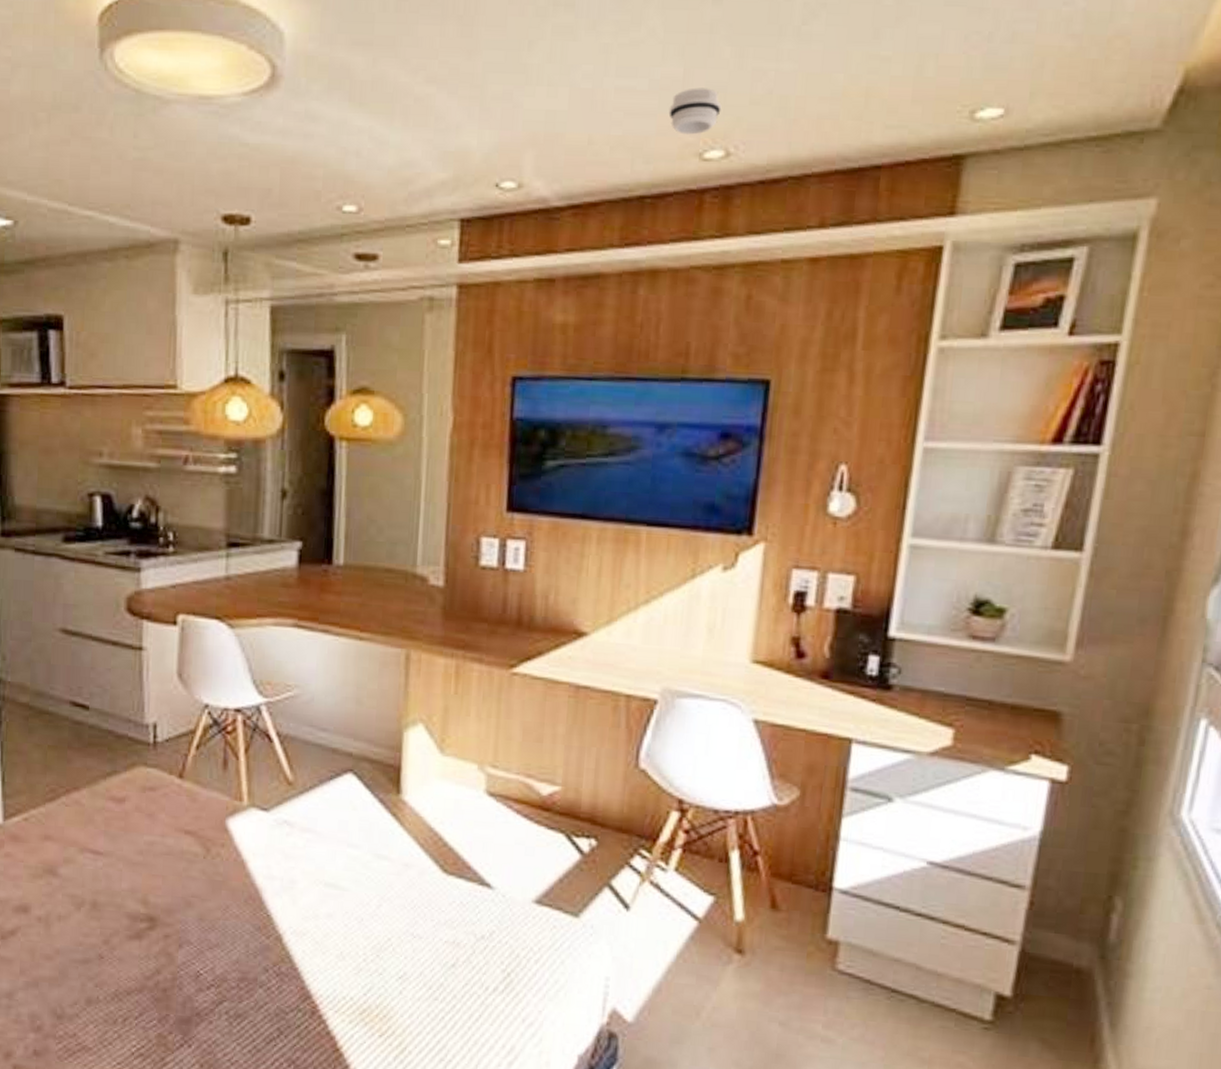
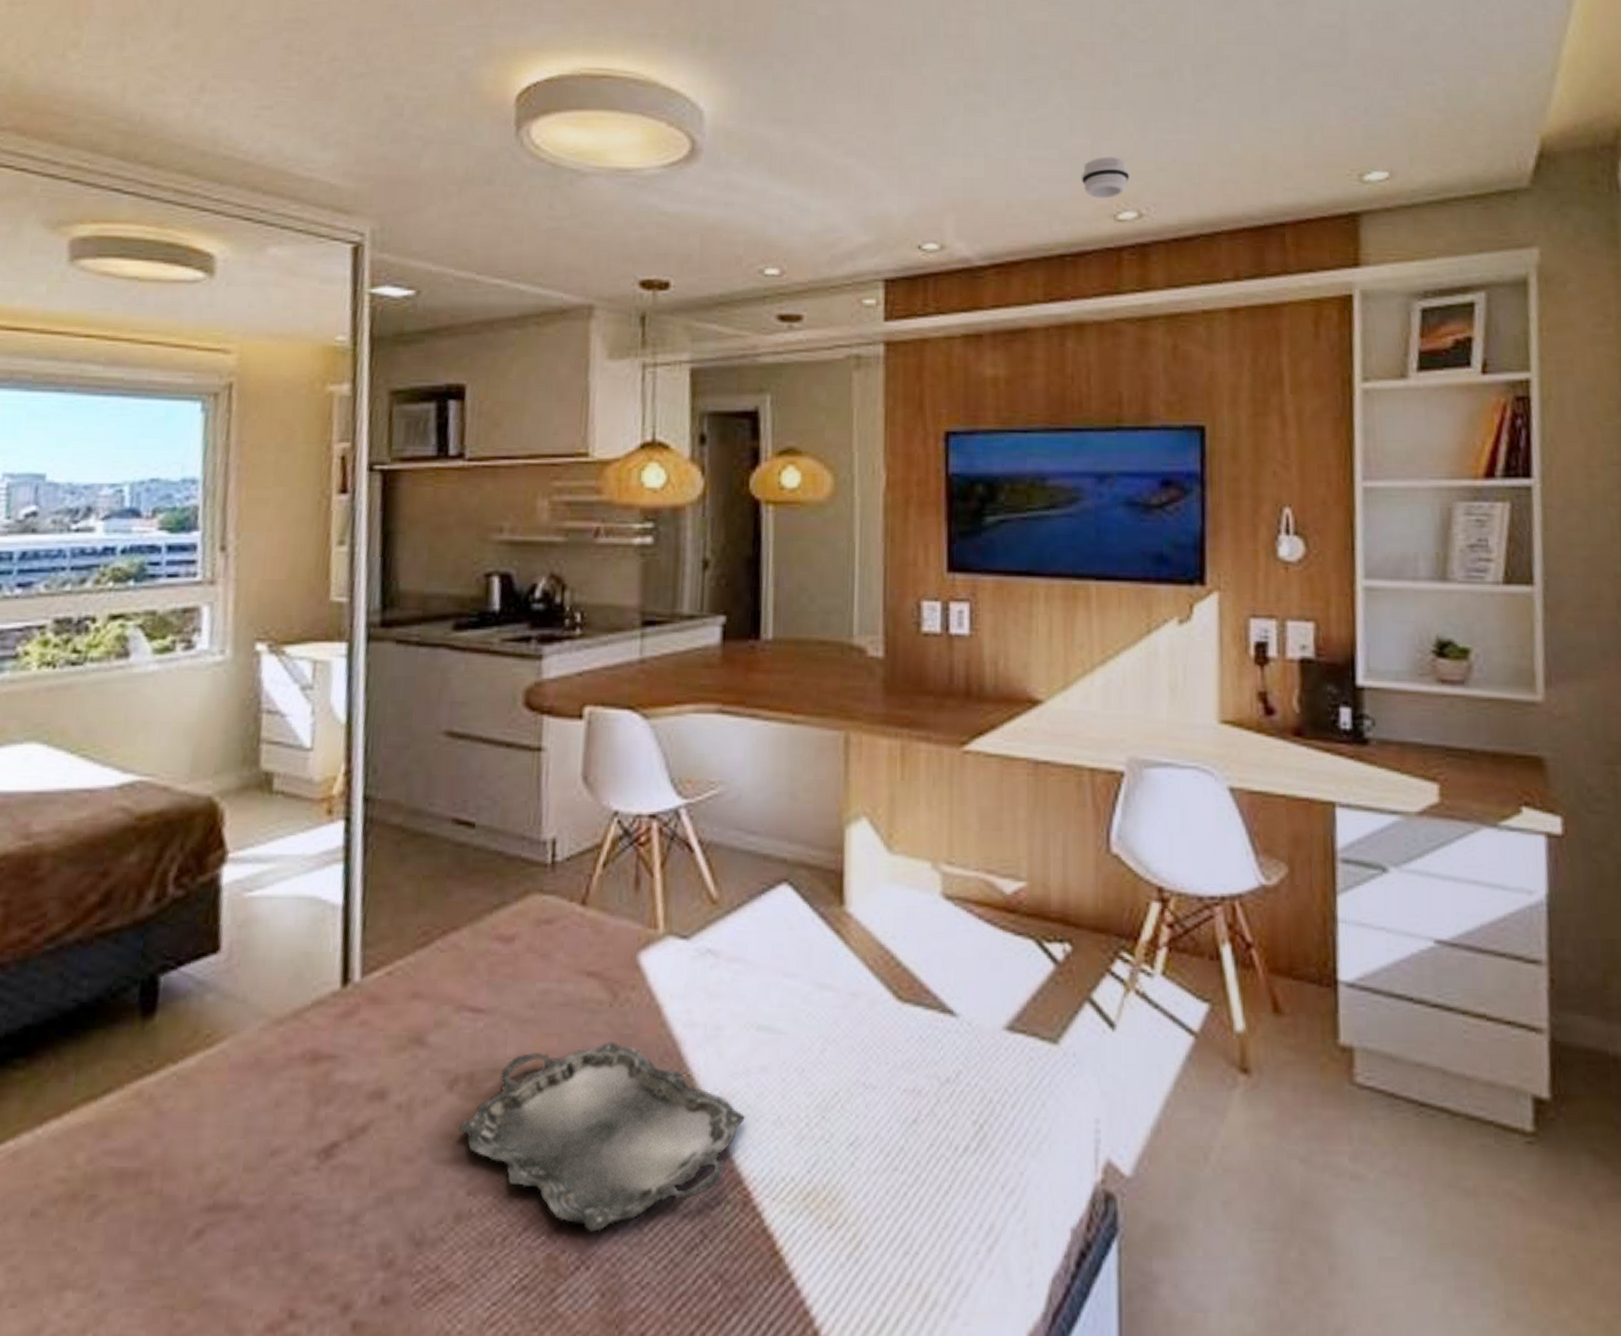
serving tray: none [86,885,314,1022] -> present [458,1042,745,1232]

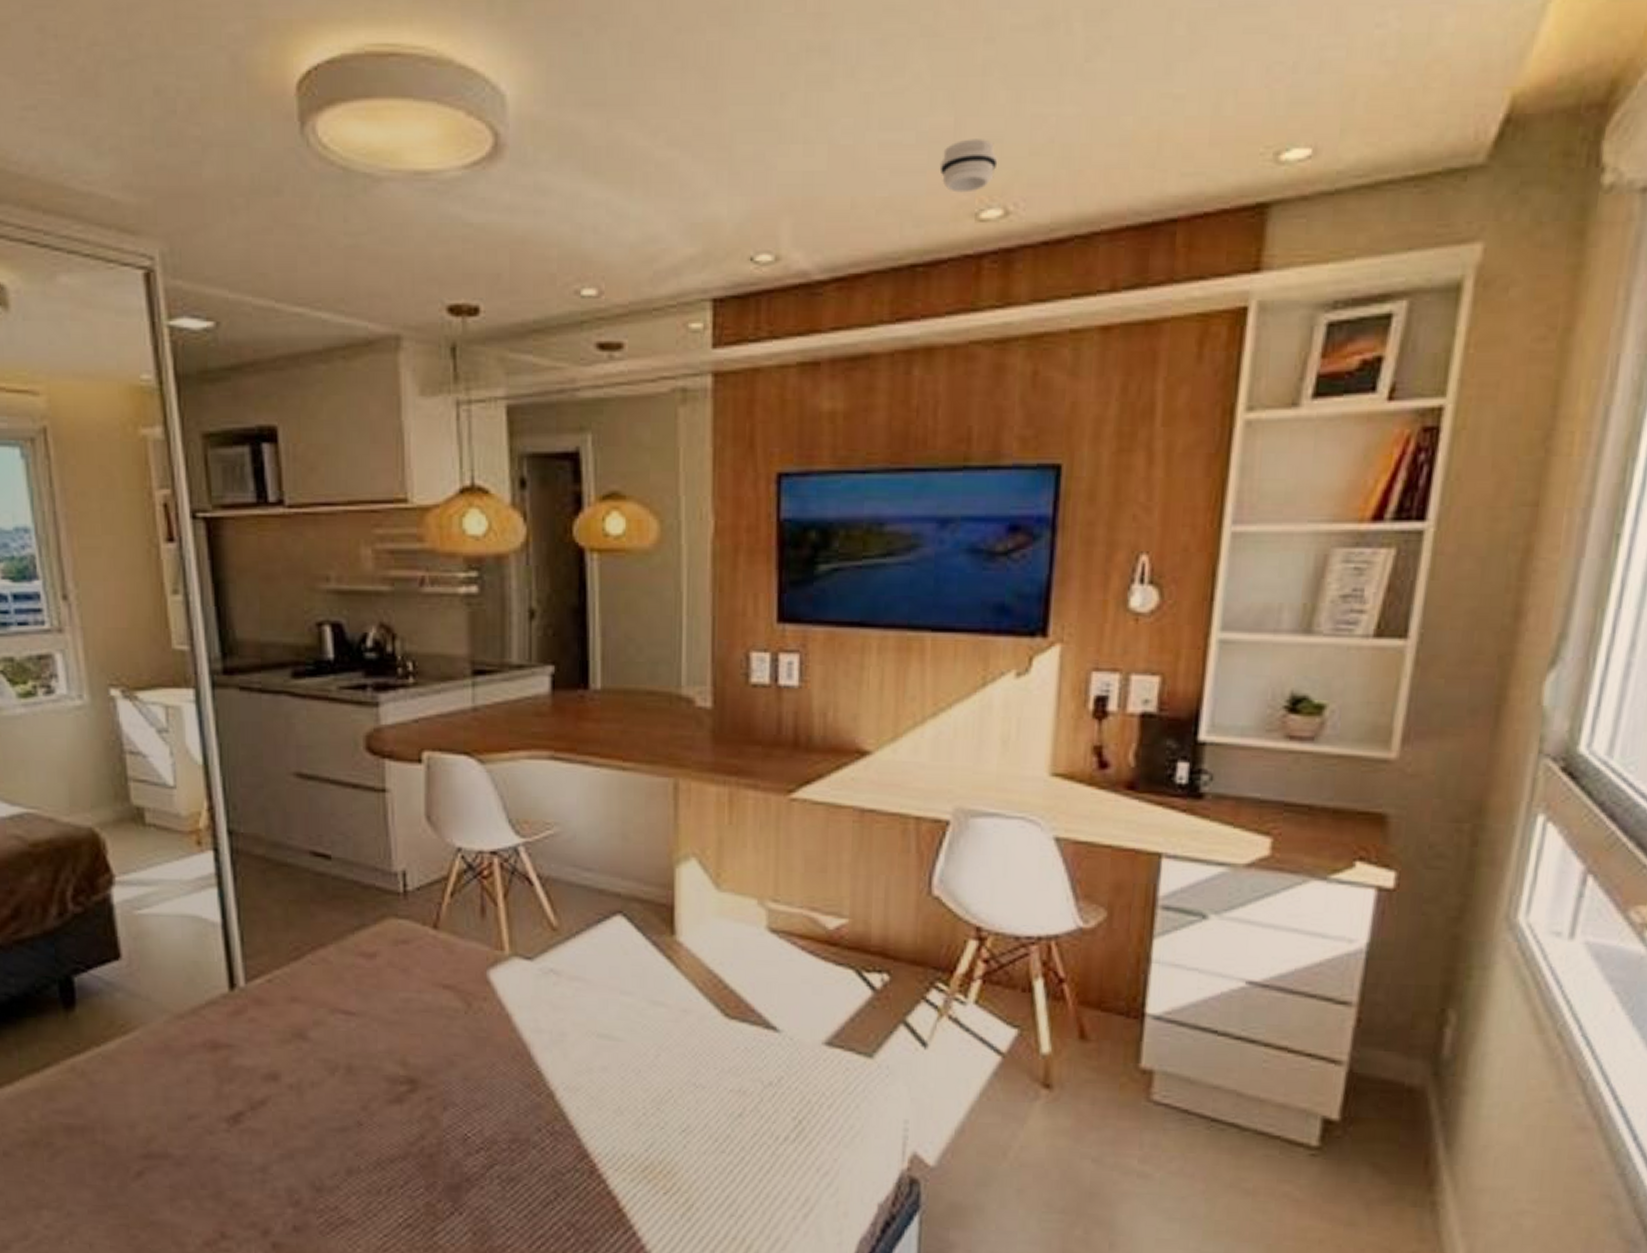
serving tray: present [458,1042,745,1232] -> none [342,1042,589,1188]

